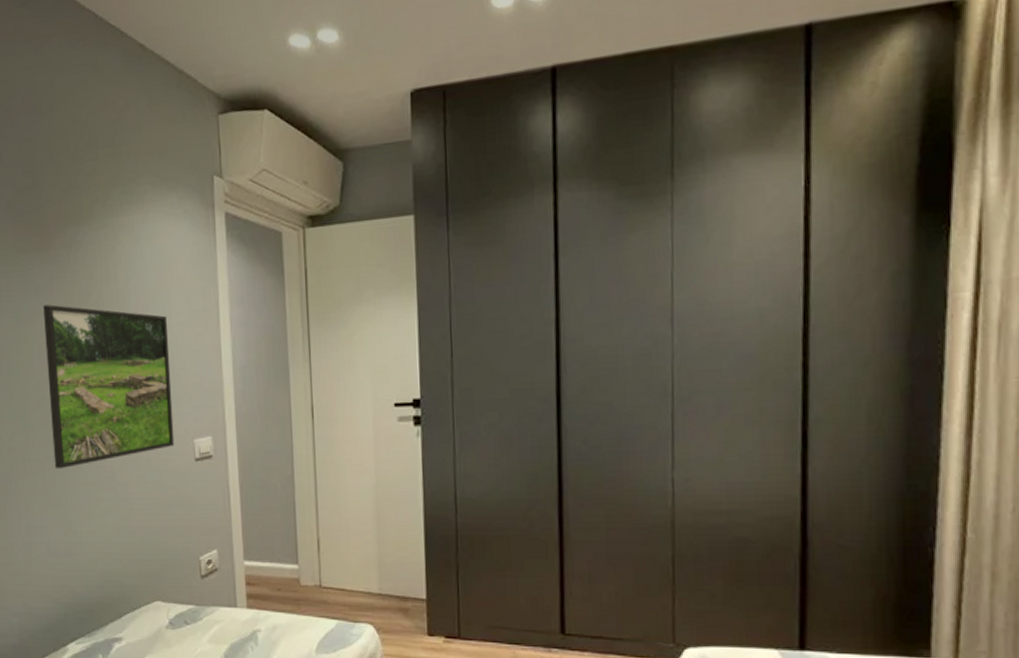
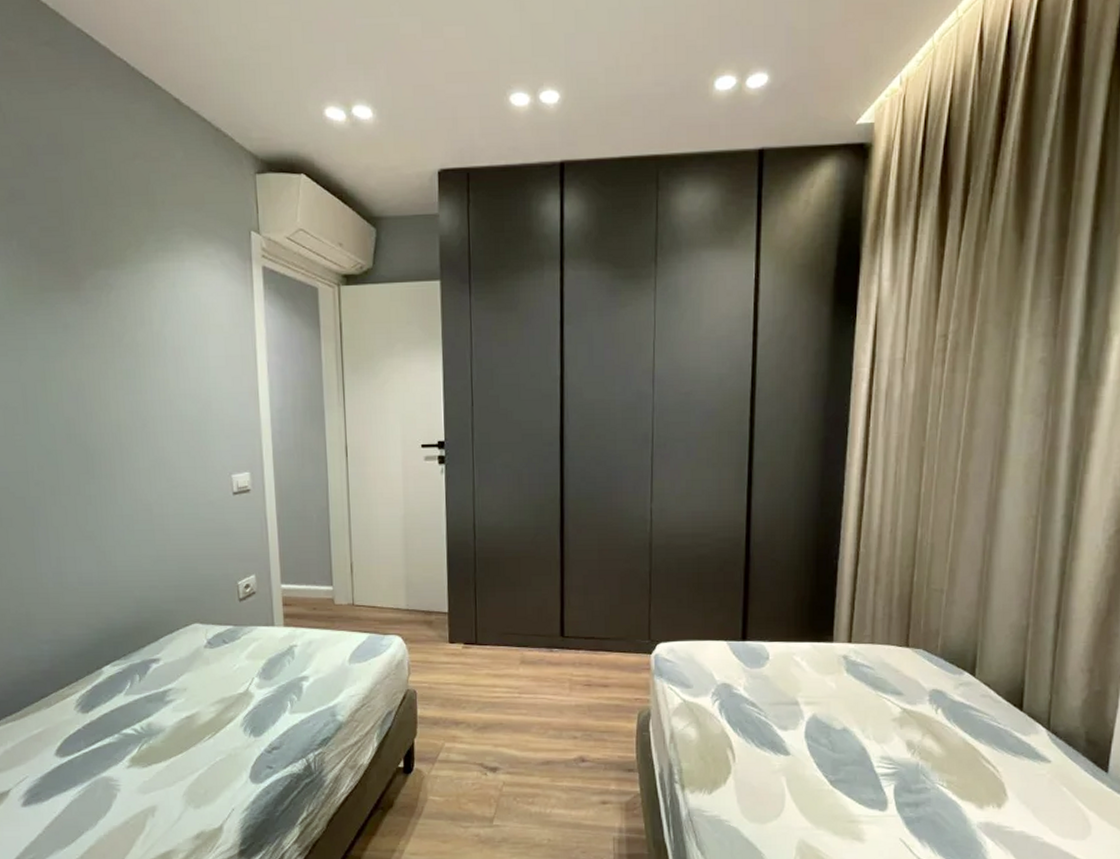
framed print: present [43,304,175,469] -> none [73,344,212,503]

